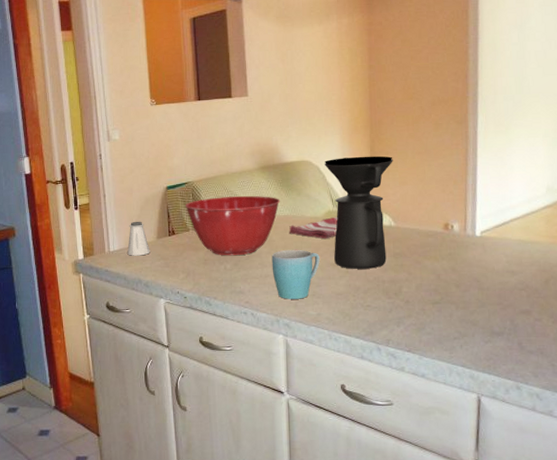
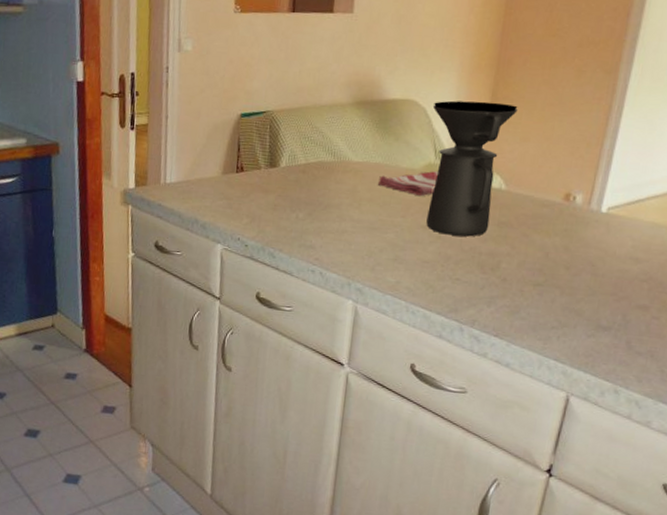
saltshaker: present [127,221,150,256] -> none [186,151,213,192]
mixing bowl: present [185,195,281,256] -> none [260,132,374,205]
mug: present [271,249,320,299] -> none [351,203,410,263]

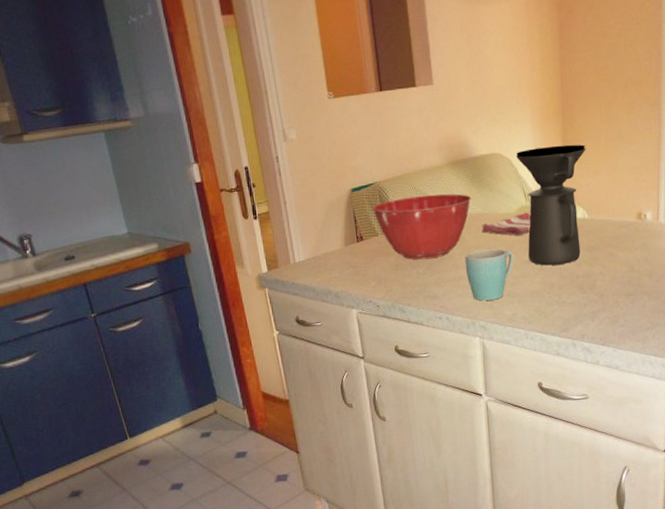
mixing bowl: none [260,132,374,205] -> present [373,193,472,260]
mug: none [351,203,410,263] -> present [465,248,514,301]

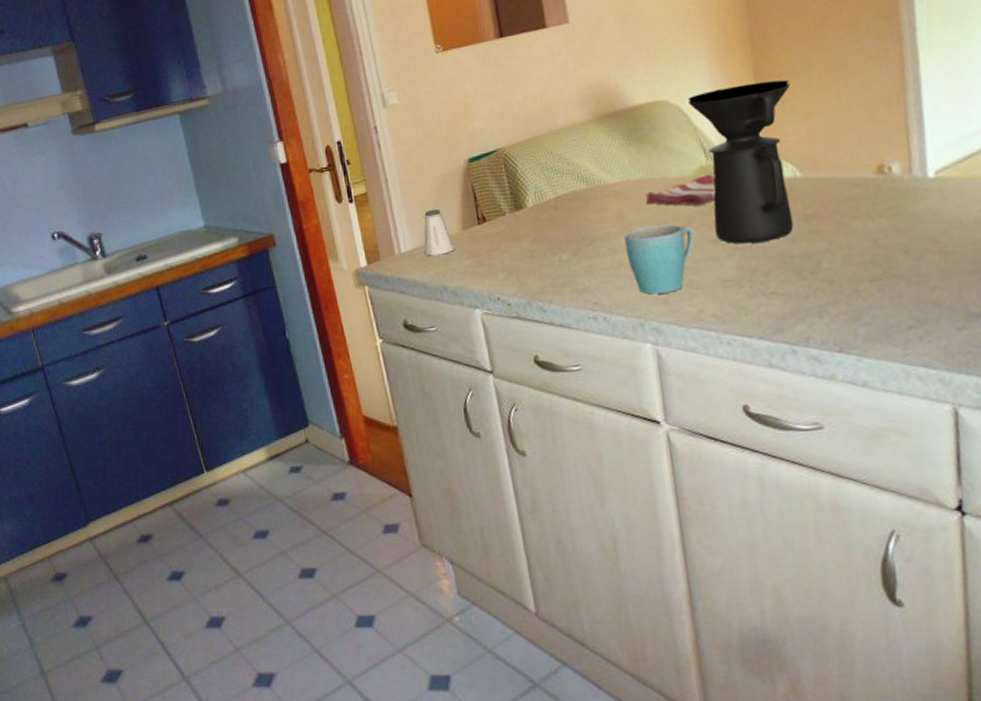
saltshaker: none [314,228,339,266] -> present [423,208,455,256]
mixing bowl: present [373,193,472,260] -> none [497,155,630,244]

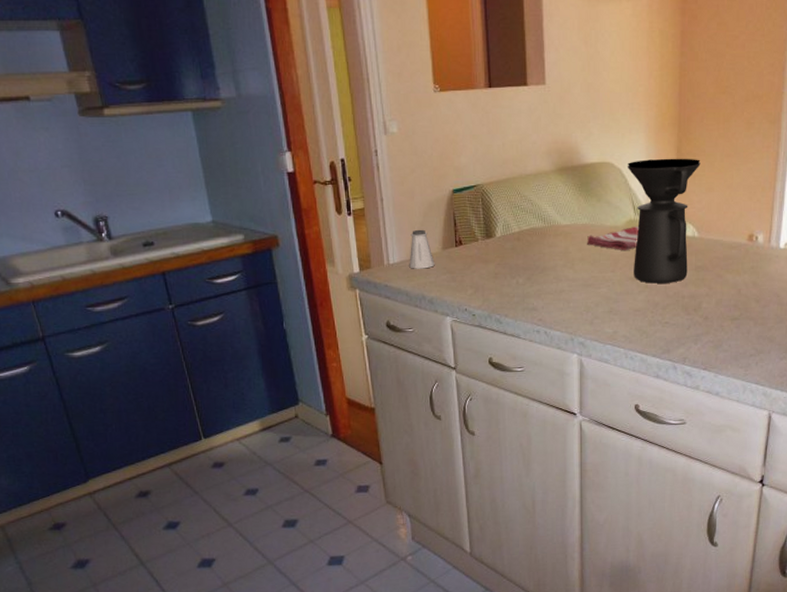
mug: present [624,224,695,295] -> none [567,262,618,316]

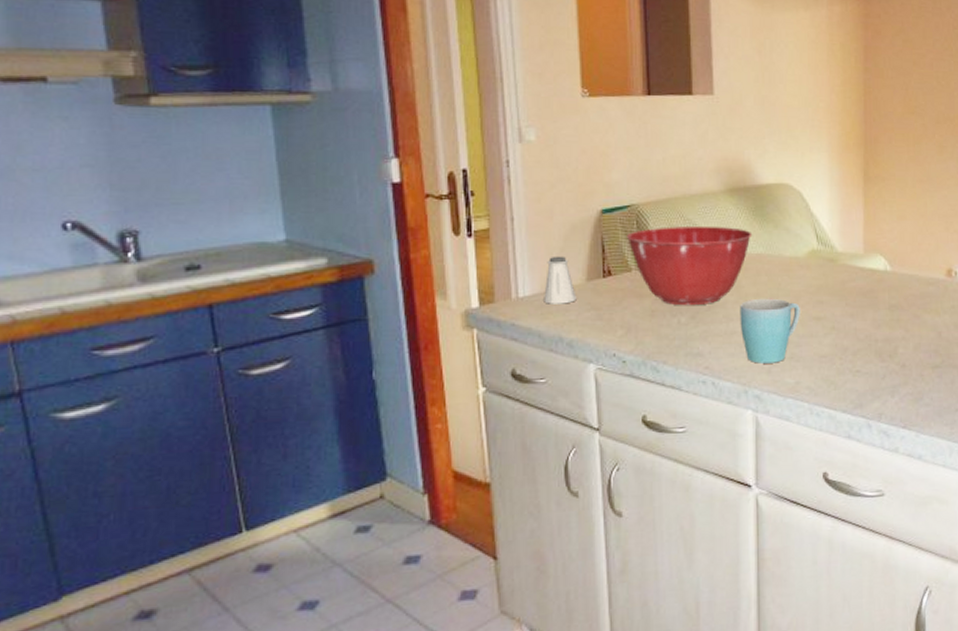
mixing bowl: none [474,201,579,269] -> present [627,225,753,306]
mug: none [567,262,618,316] -> present [739,298,800,364]
dish towel: present [586,227,639,251] -> none [762,258,823,286]
coffee maker: present [627,158,701,284] -> none [807,181,890,324]

